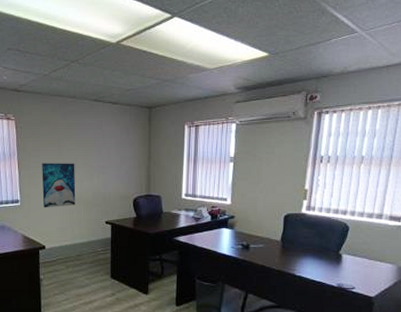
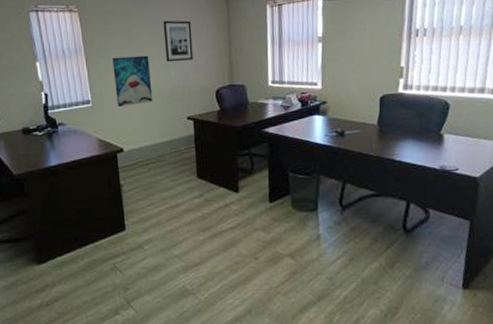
wall art: none [90,133,116,171] -> present [163,20,194,63]

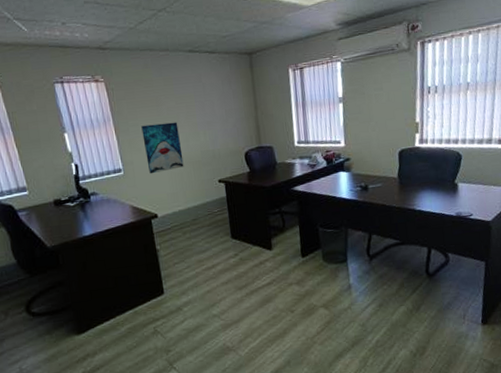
wall art: present [163,20,194,63] -> none [189,86,222,128]

